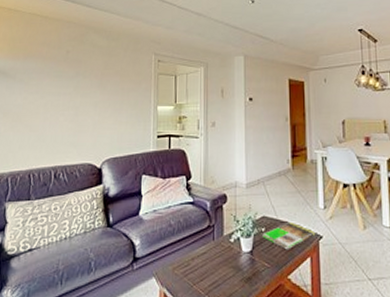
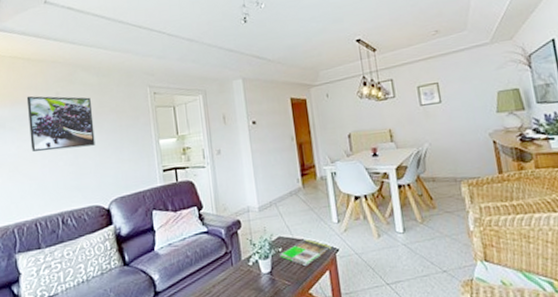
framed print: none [36,51,98,105] -> present [26,96,95,153]

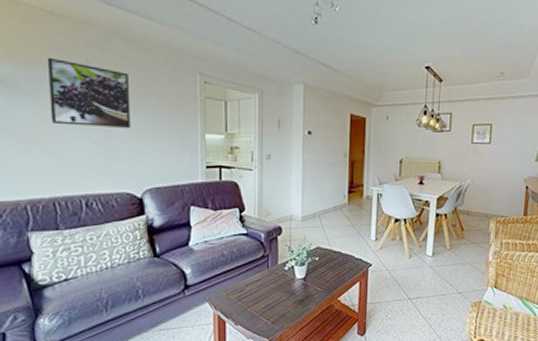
magazine: present [280,238,332,267] -> none [316,251,366,276]

